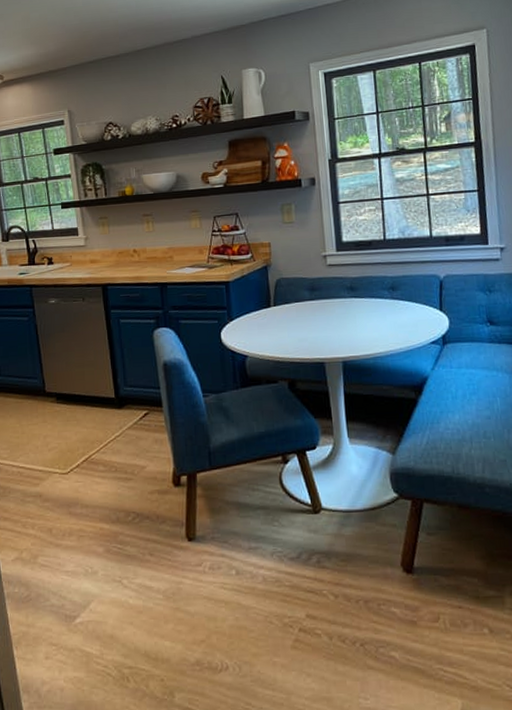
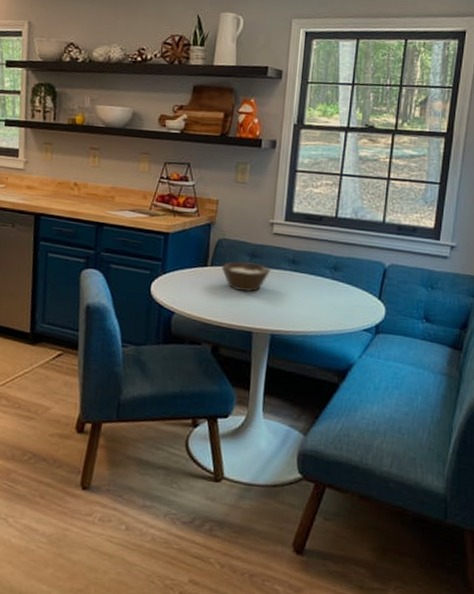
bowl: none [284,296,332,326] -> present [221,261,271,293]

